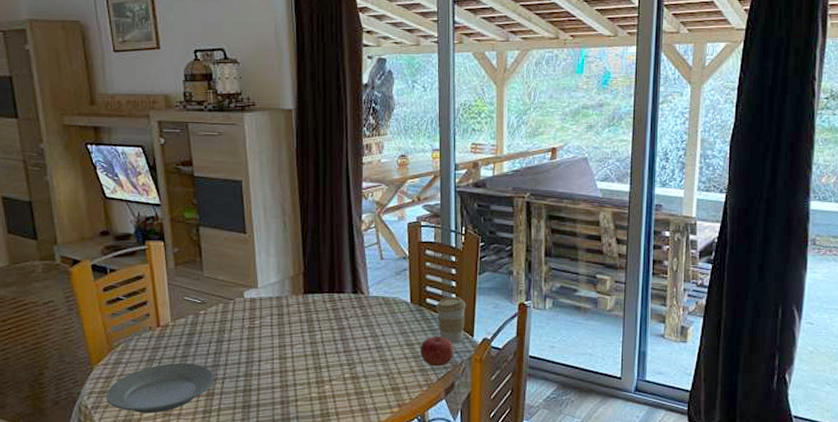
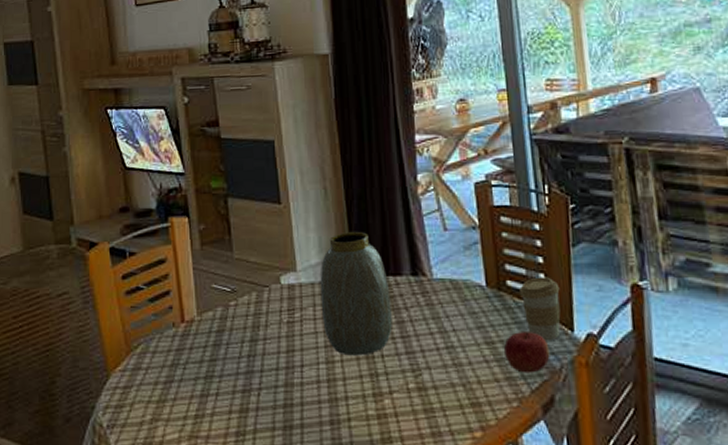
plate: present [106,363,215,414] -> none [123,369,249,435]
vase: none [277,257,335,353] -> present [320,231,392,356]

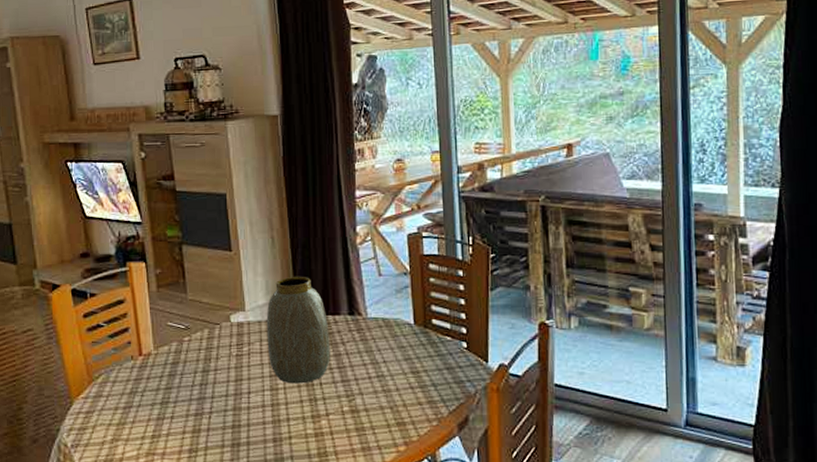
fruit: present [504,332,550,373] -> none [428,363,467,398]
coffee cup: present [520,277,561,341] -> none [443,316,478,371]

